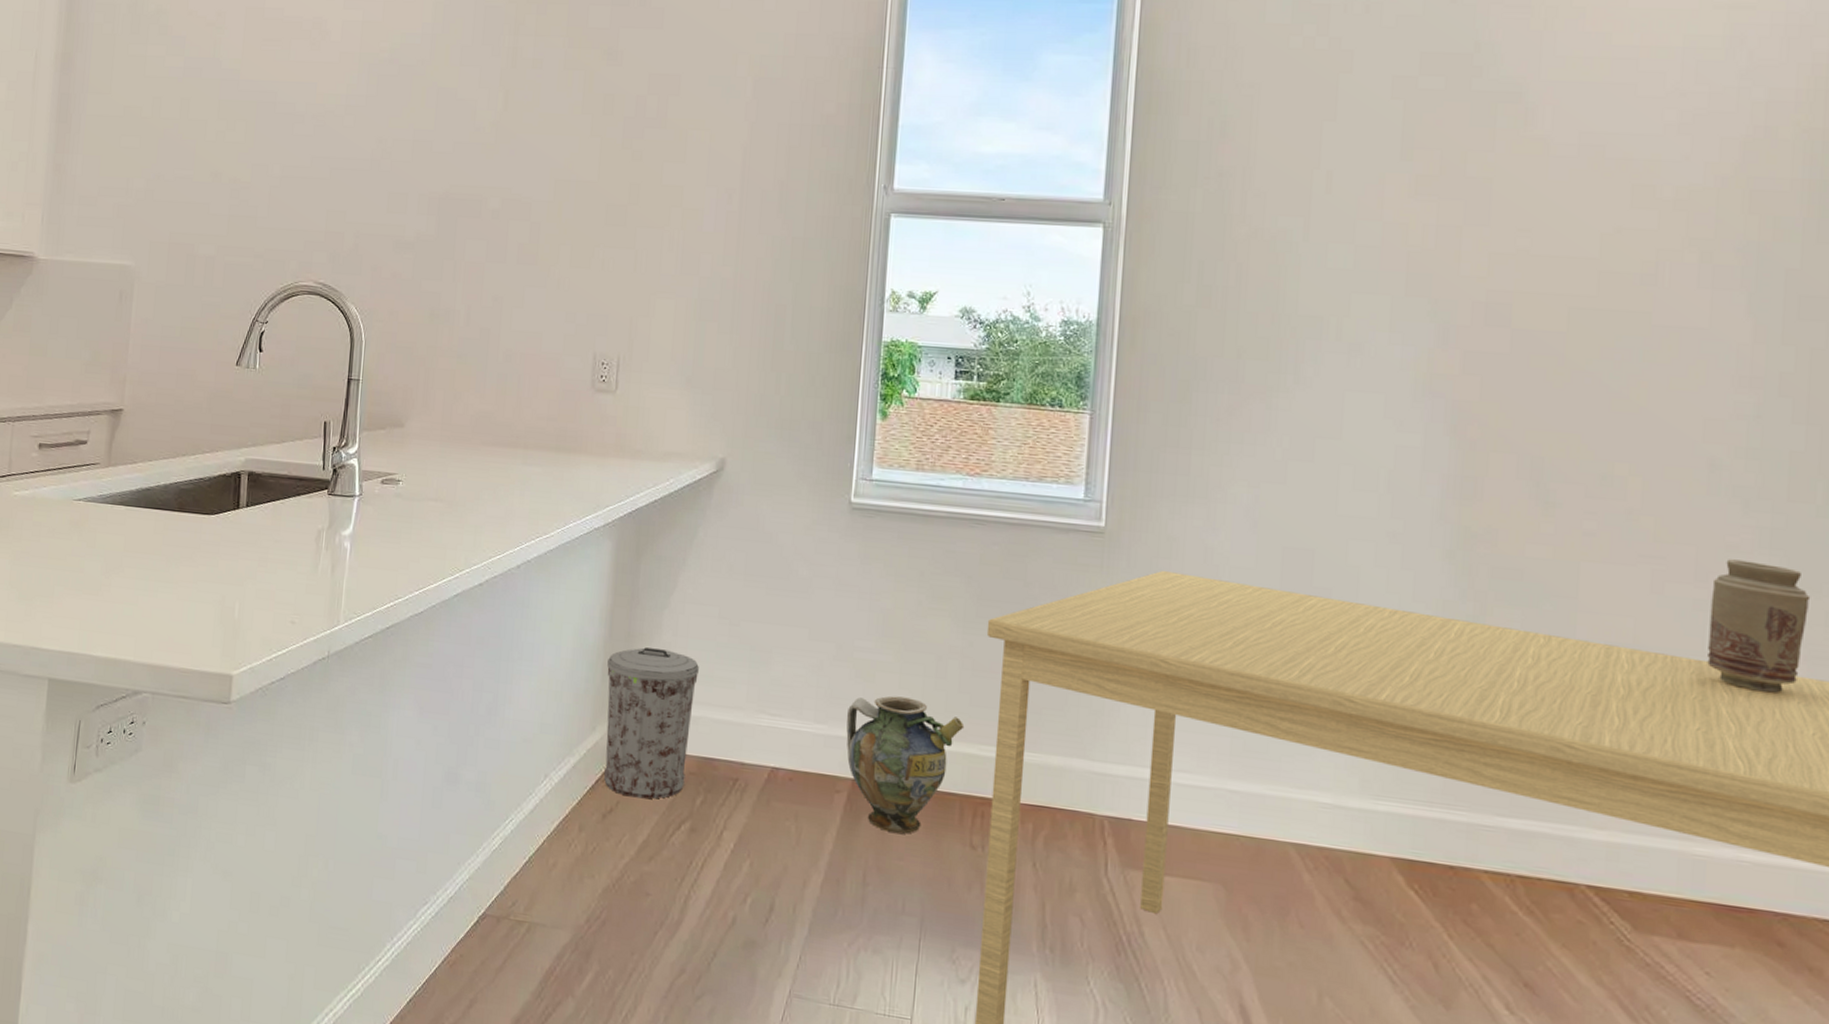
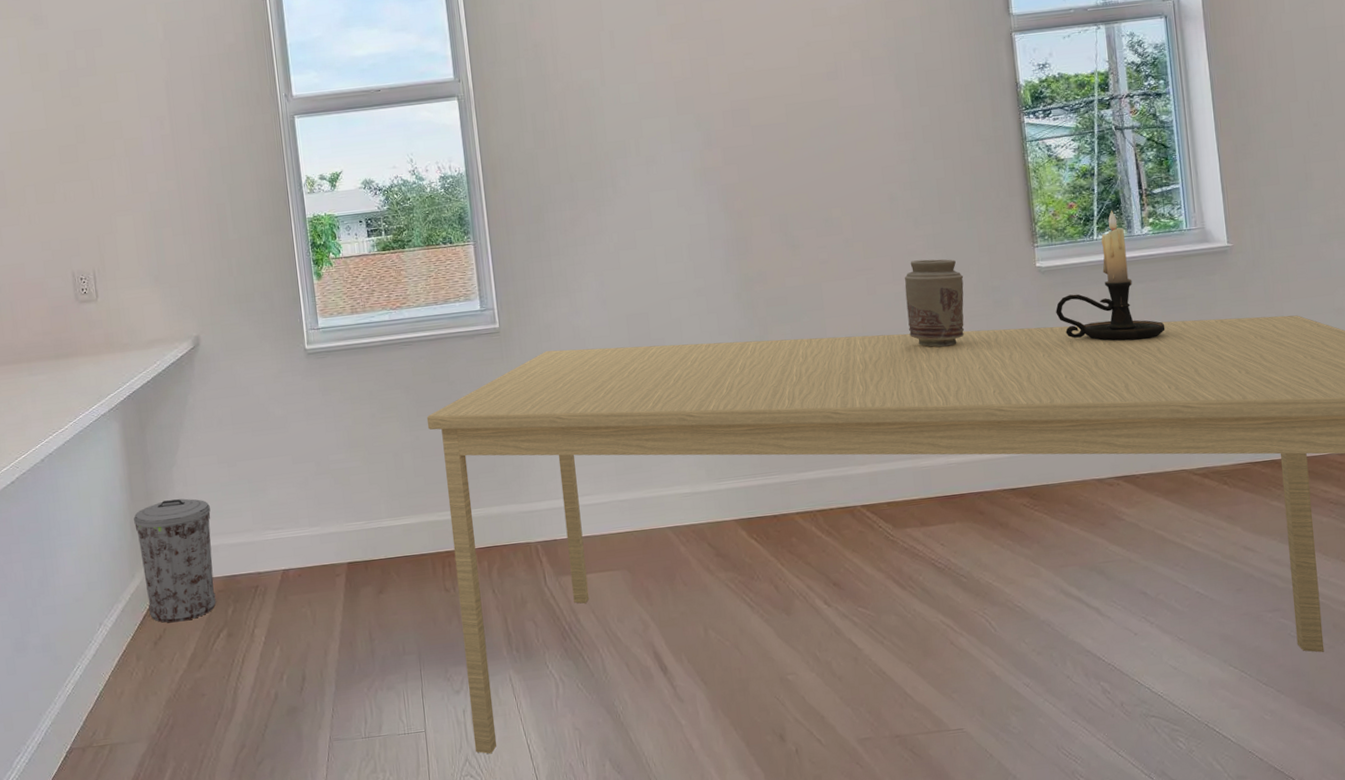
ceramic jug: present [846,696,965,834] -> none [333,490,424,596]

